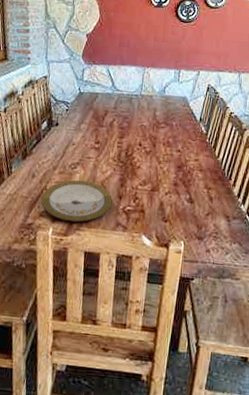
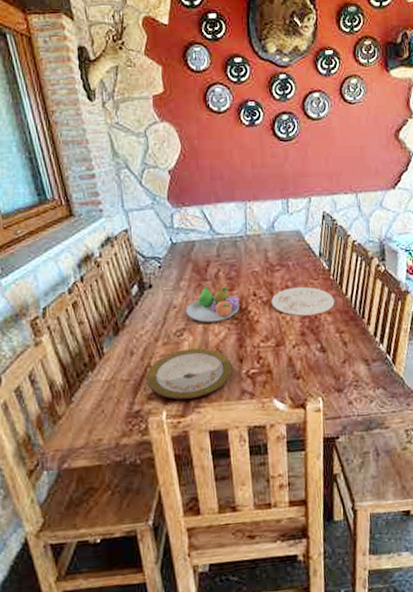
fruit bowl: none [82,131,127,162] -> present [186,285,240,323]
plate: none [153,144,208,170] -> present [271,286,335,316]

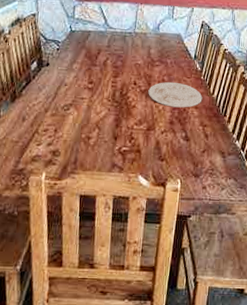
plate: present [146,348,233,400] -> none [33,122,108,166]
fruit bowl: present [186,285,240,323] -> none [75,70,122,102]

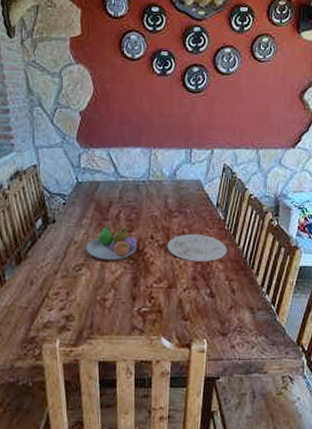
fruit bowl: none [75,70,122,102] -> present [86,225,138,260]

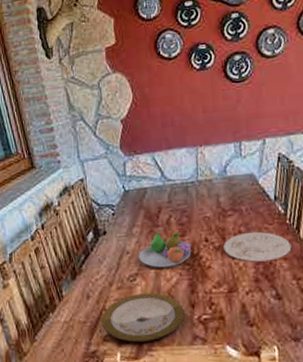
plate: none [44,283,125,331] -> present [102,293,185,343]

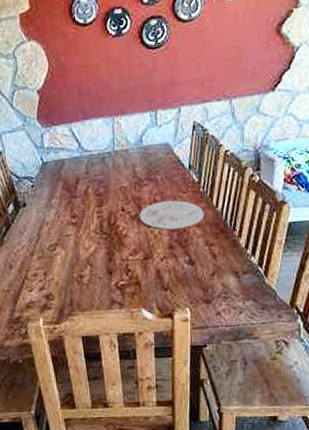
plate: present [102,293,185,343] -> none [24,261,103,309]
fruit bowl: present [139,232,191,268] -> none [58,202,109,238]

